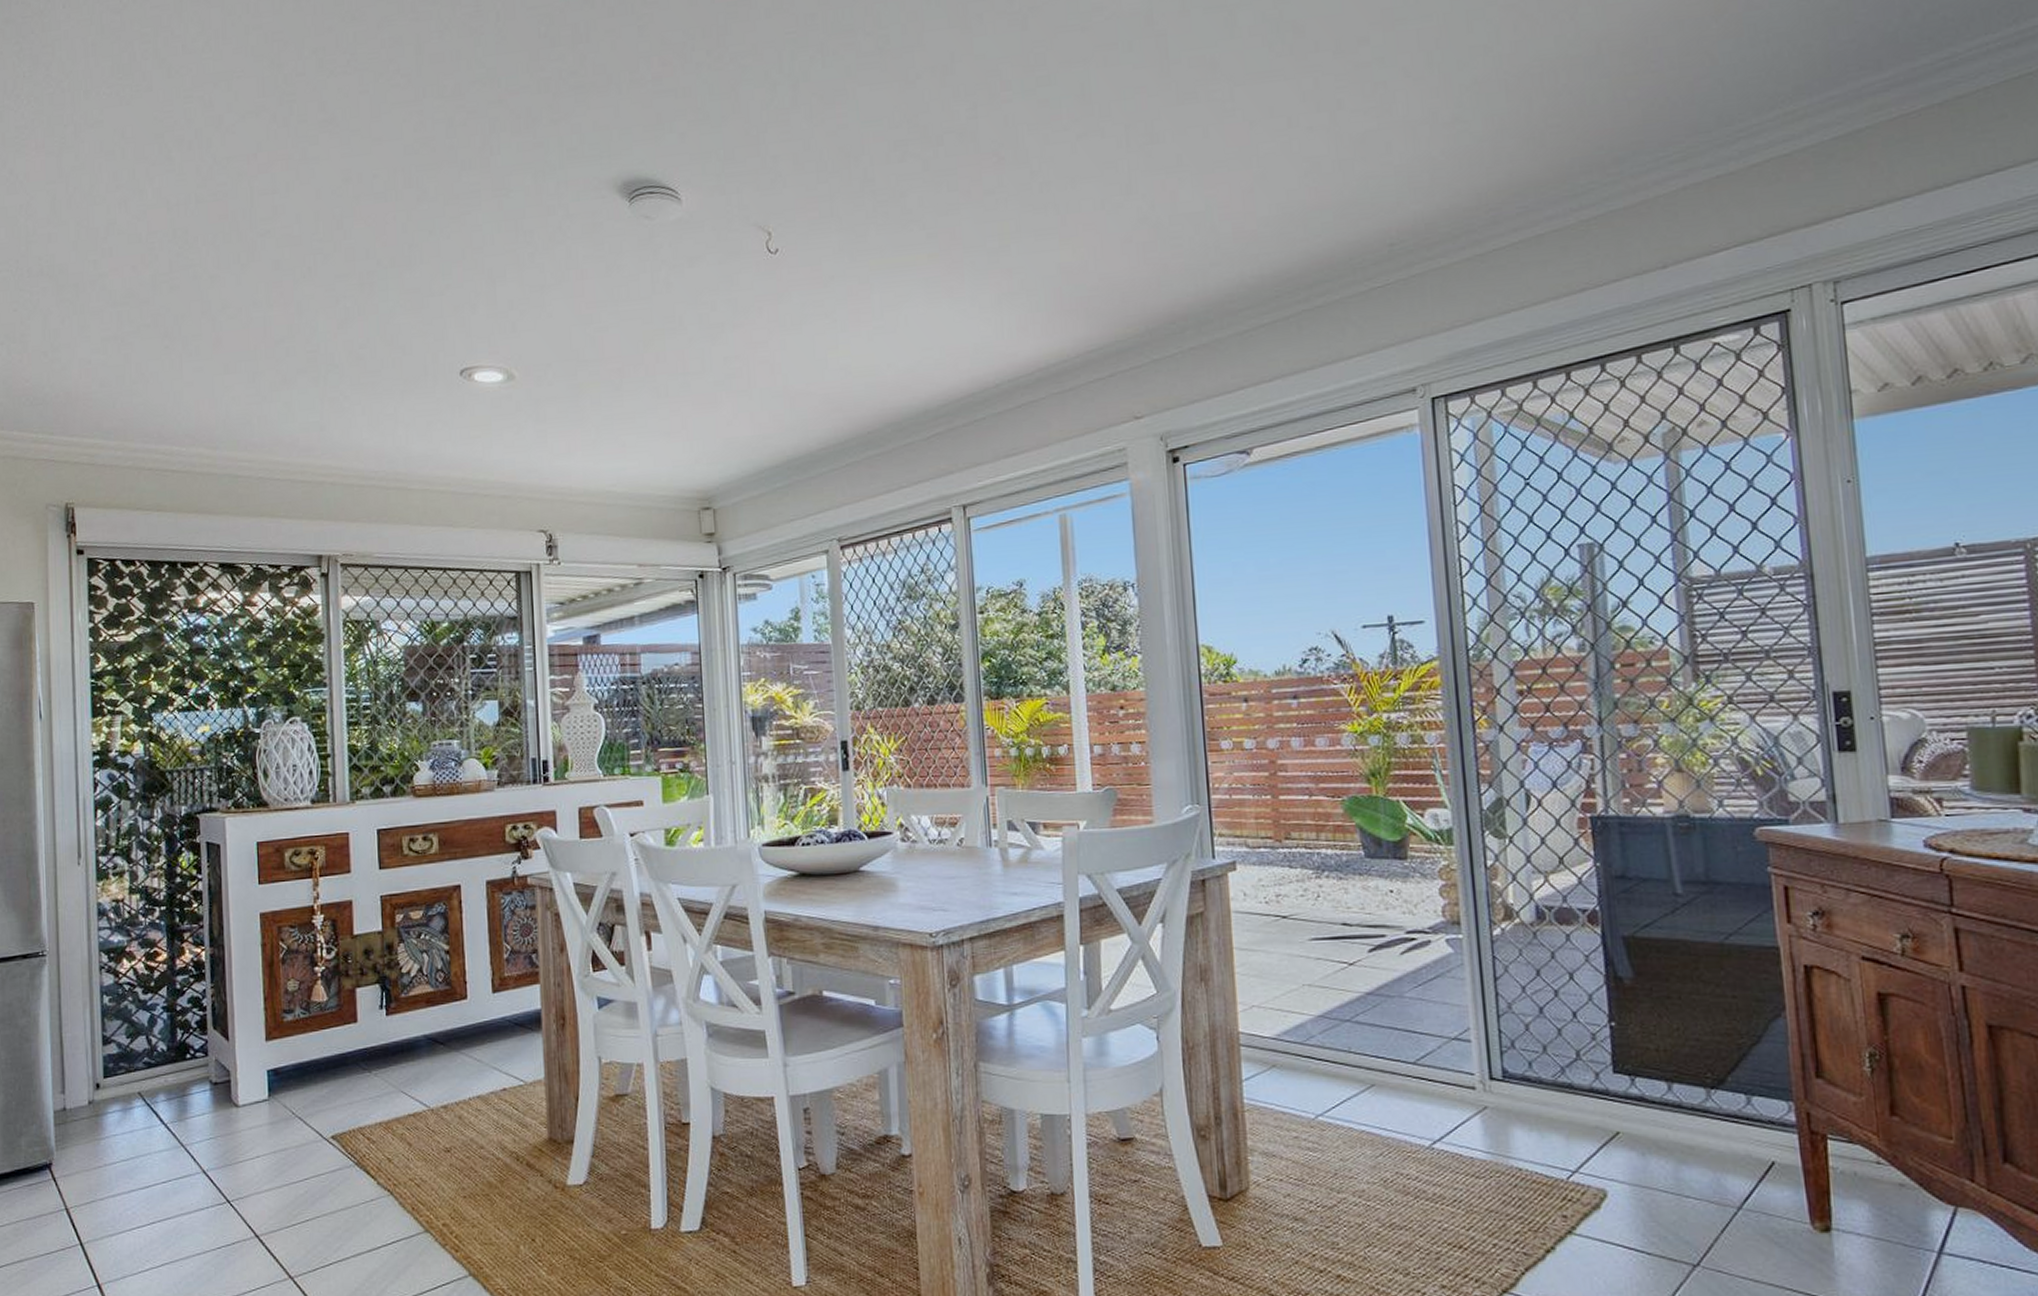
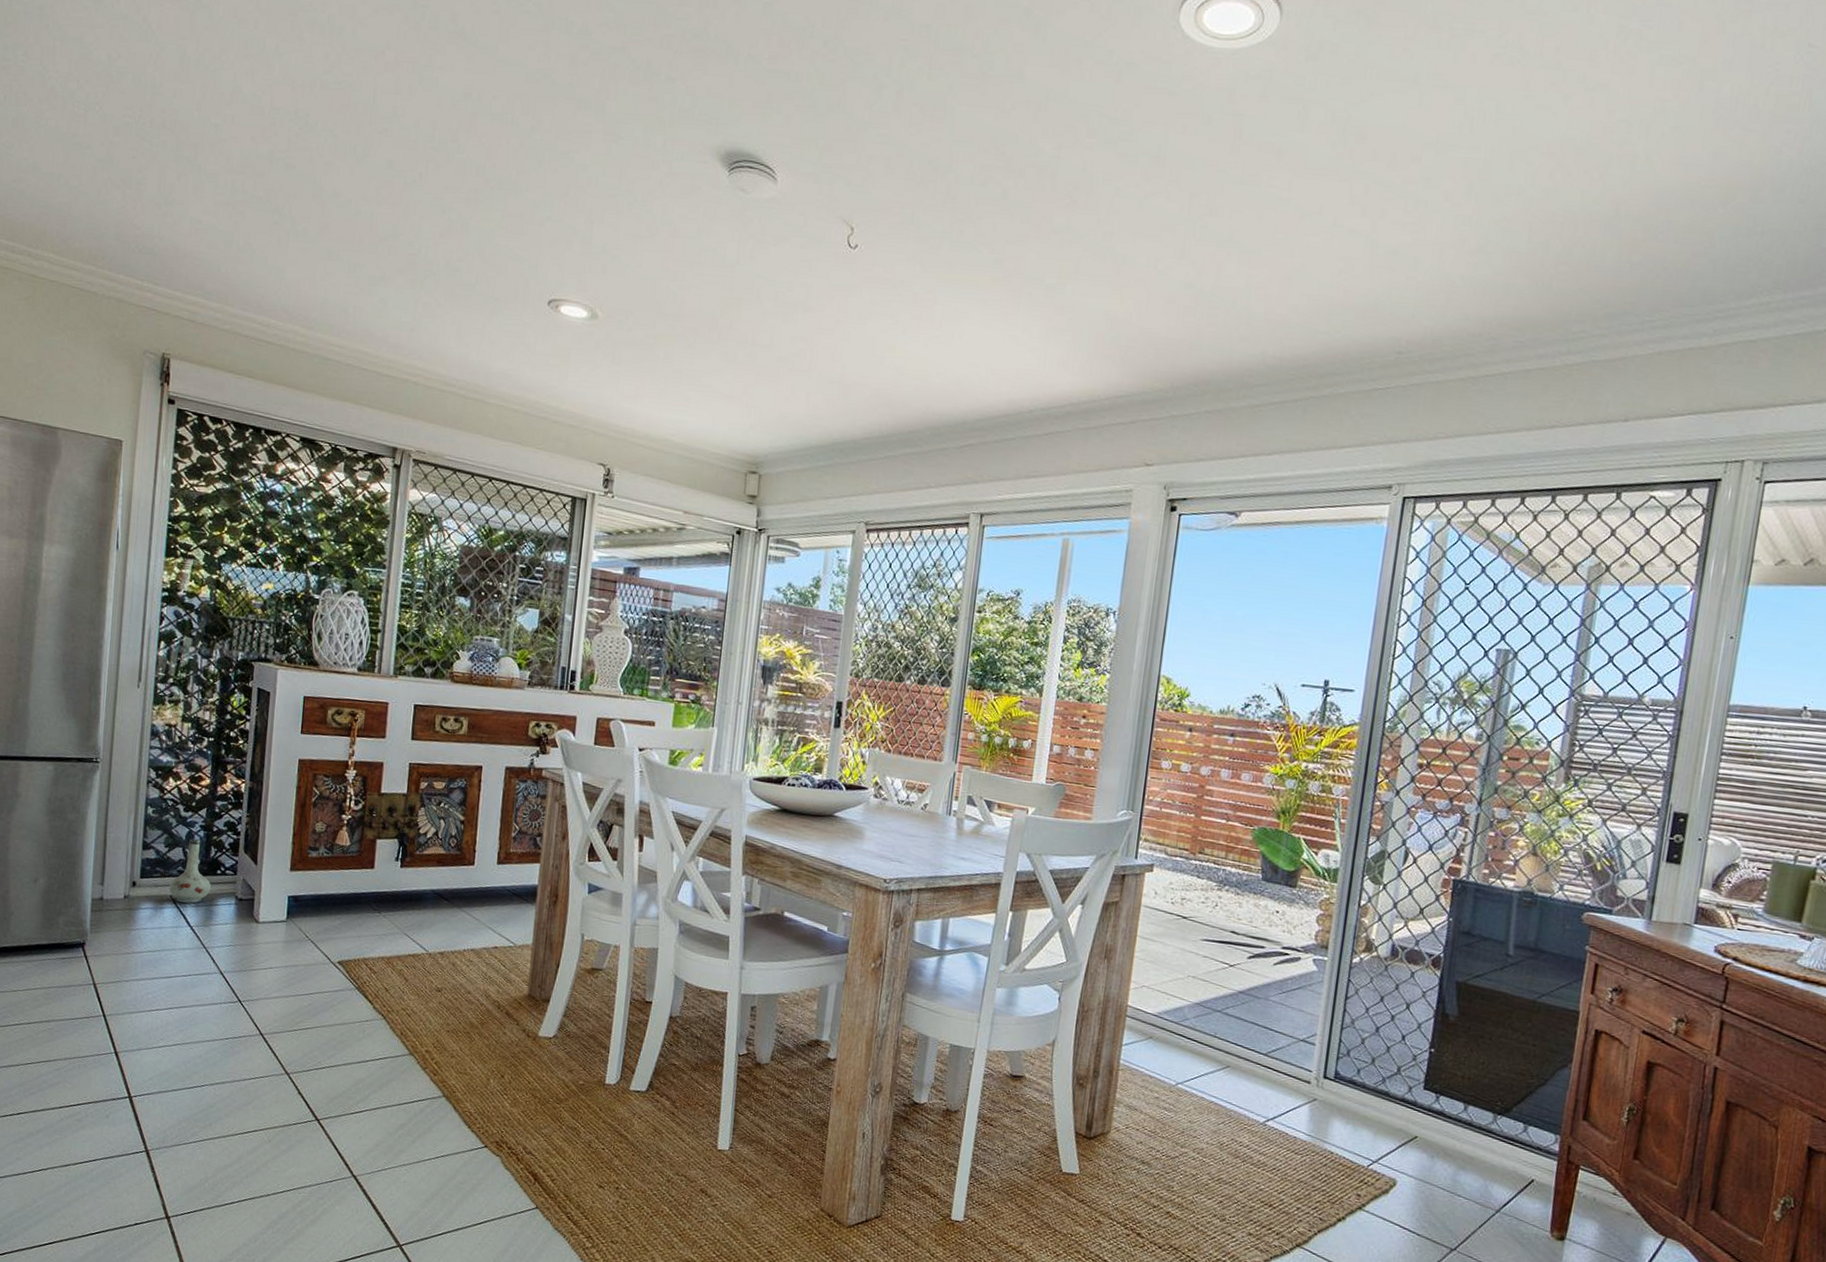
vase: none [136,1023,181,1099] -> present [169,838,211,903]

